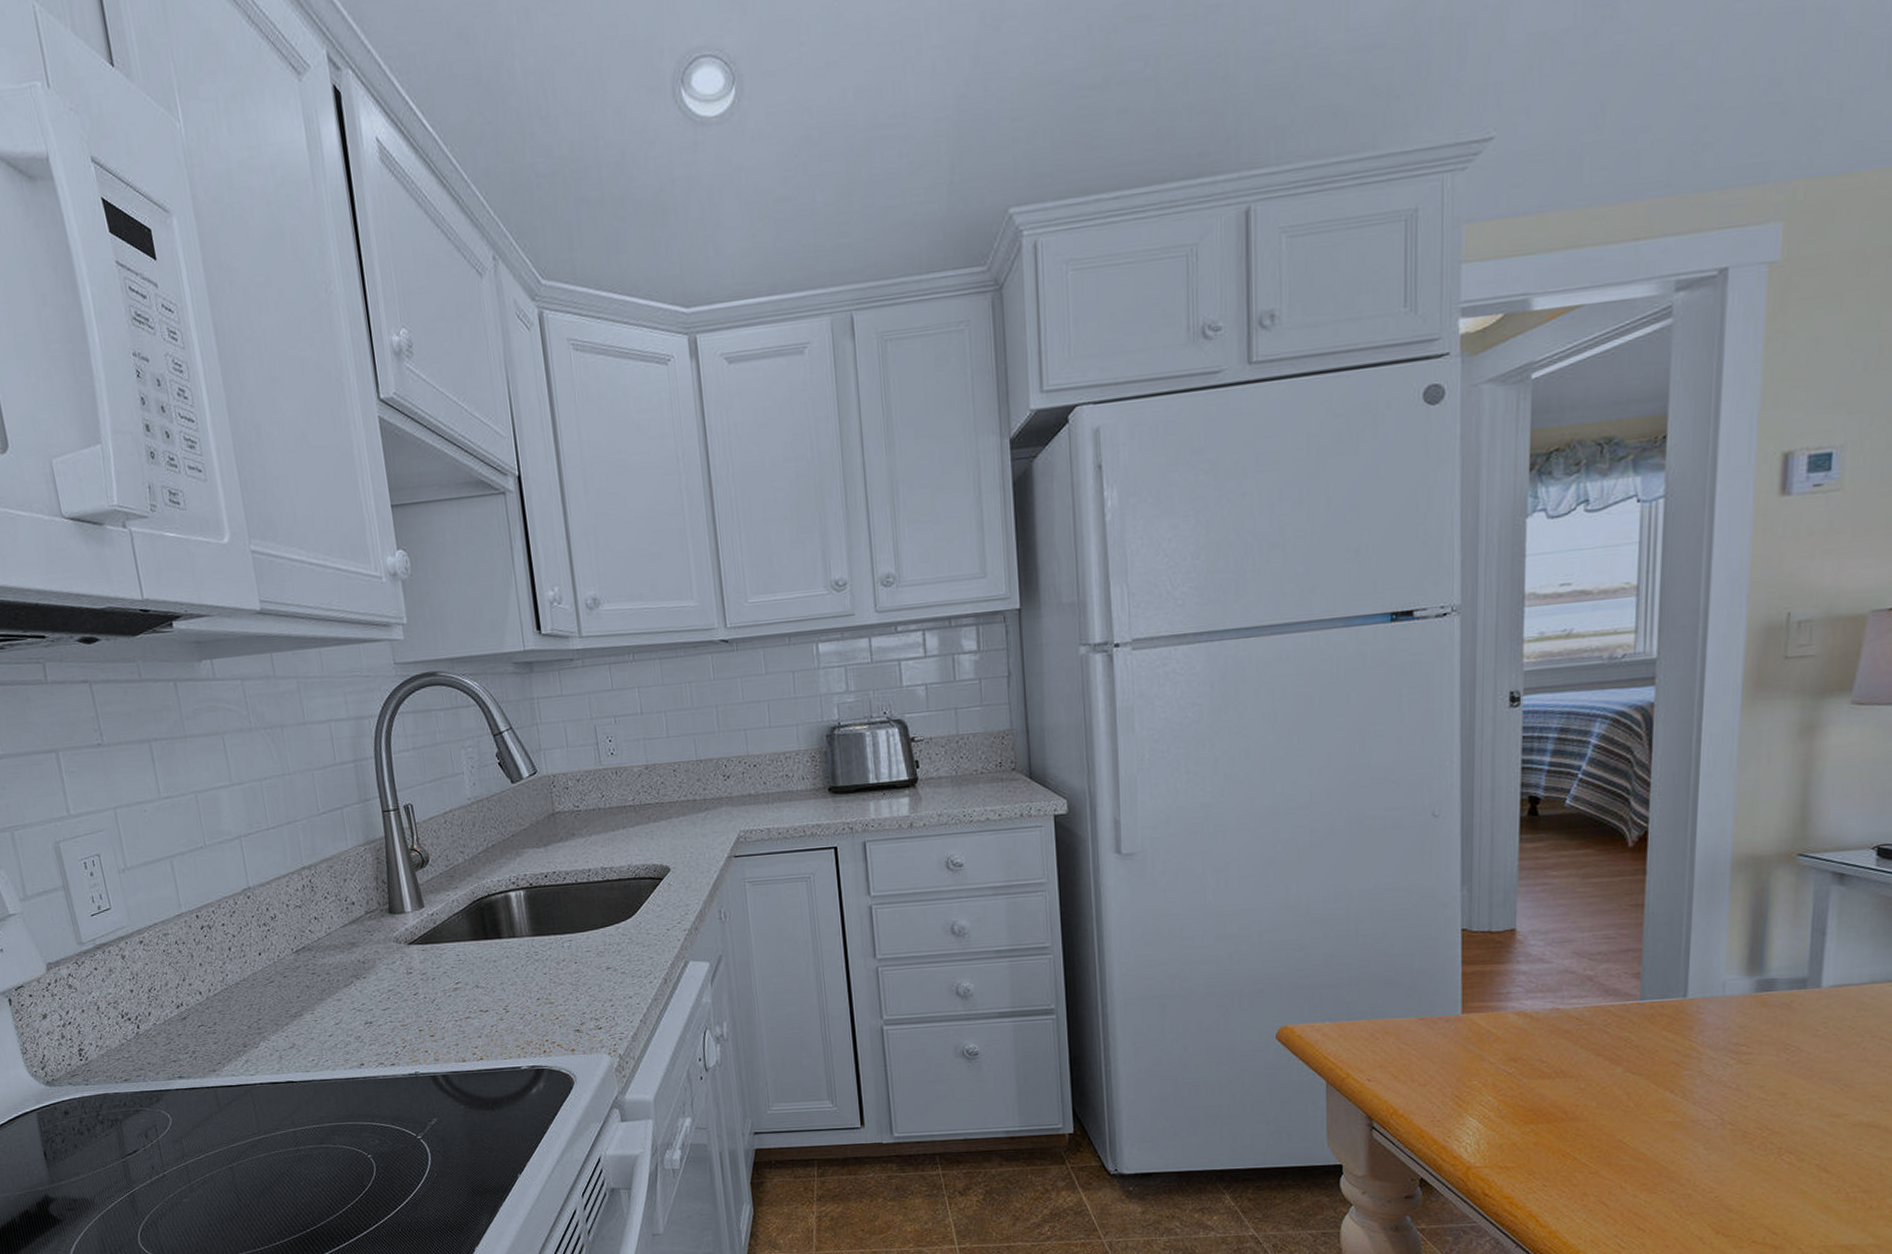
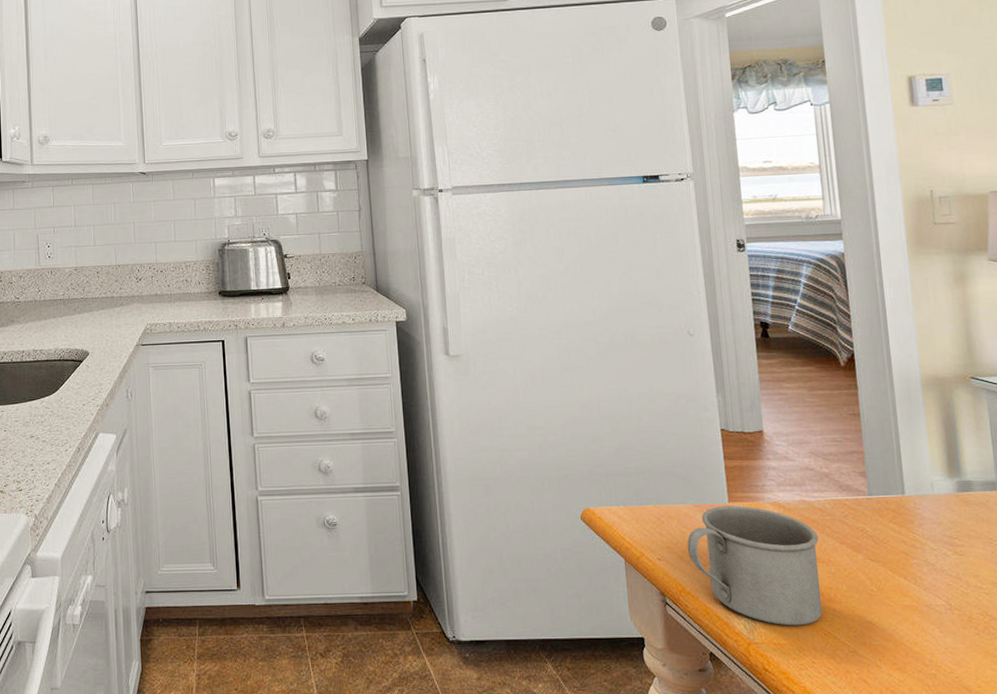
mug: none [1404,1016,1569,1148] -> present [687,505,823,626]

